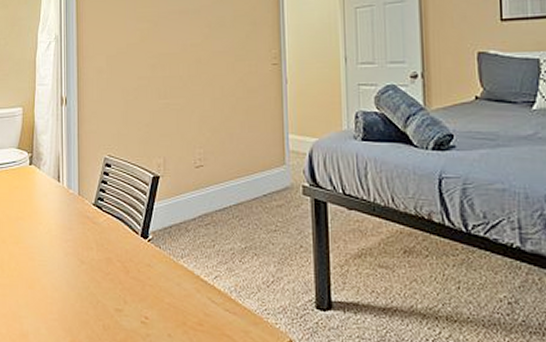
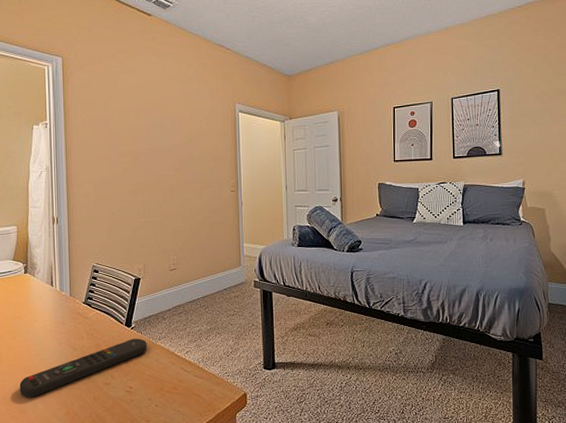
remote control: none [21,254,167,319] -> present [19,338,147,398]

